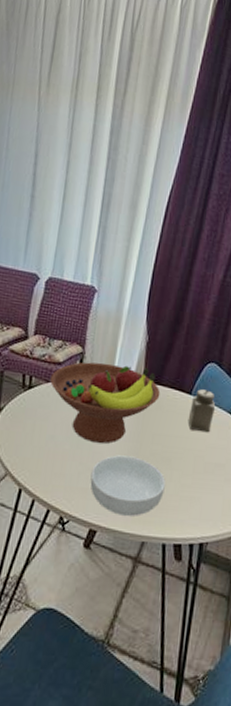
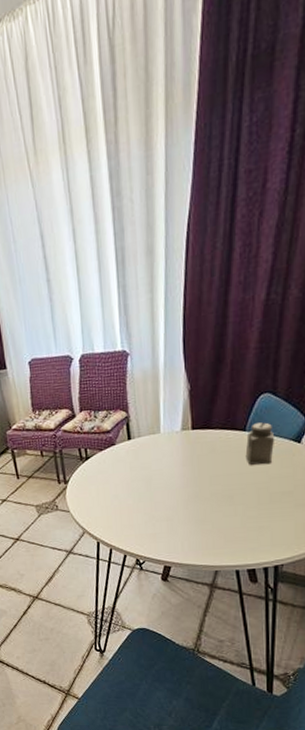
fruit bowl: present [50,362,161,444] -> none [103,416,212,495]
cereal bowl: present [90,455,166,516] -> none [156,499,231,551]

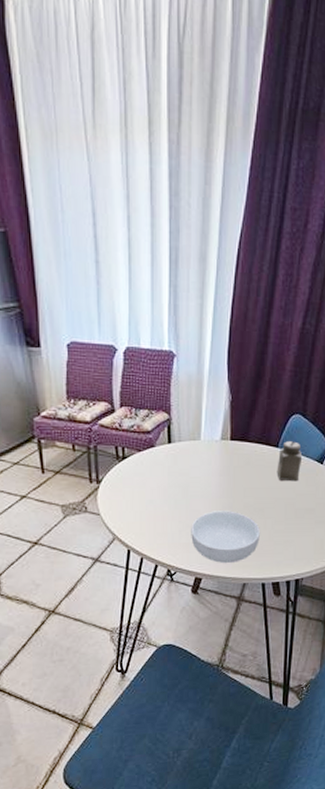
cereal bowl: none [156,499,231,551] -> present [191,510,260,563]

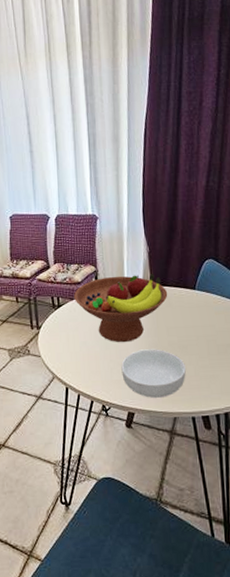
fruit bowl: none [142,426,248,503] -> present [74,274,168,343]
salt shaker: present [277,441,303,482] -> none [196,283,219,320]

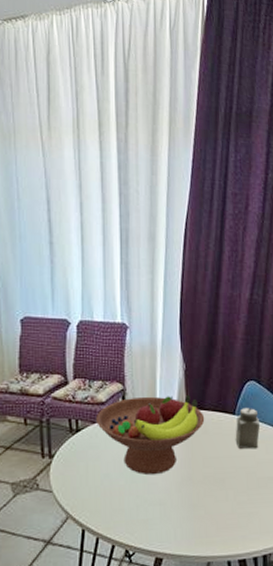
cereal bowl: present [121,349,186,398] -> none [149,482,222,540]
salt shaker: none [196,283,219,320] -> present [235,408,261,449]

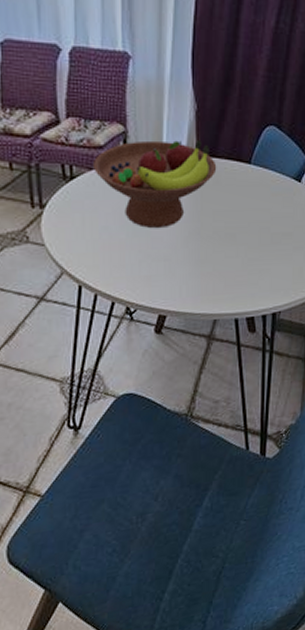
salt shaker: present [235,408,261,449] -> none [249,157,278,203]

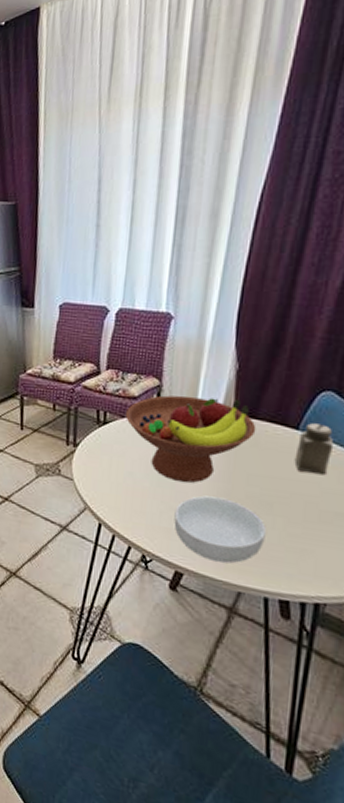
cereal bowl: none [153,237,232,298] -> present [174,495,266,564]
salt shaker: none [249,157,278,203] -> present [294,423,334,476]

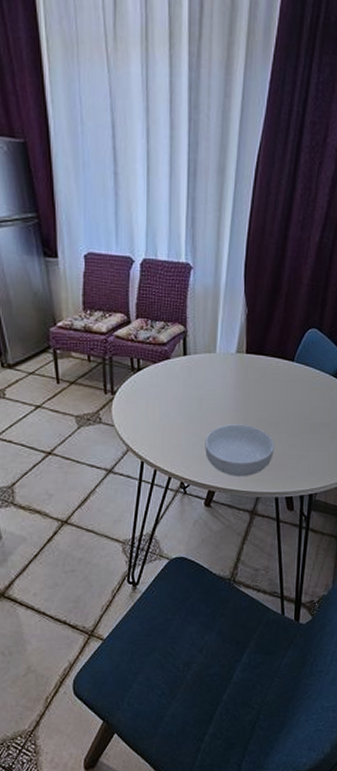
fruit bowl: present [126,395,257,483] -> none [157,339,264,416]
salt shaker: present [294,423,334,476] -> none [292,355,318,396]

